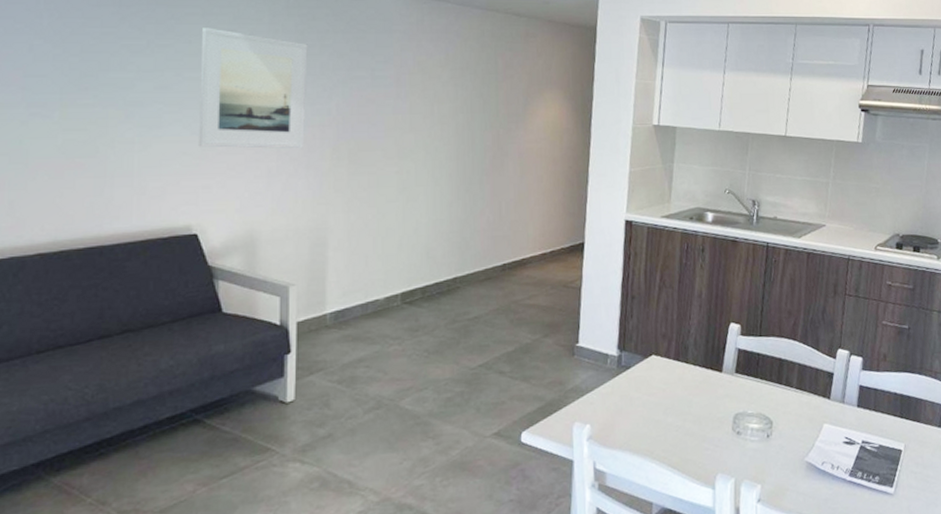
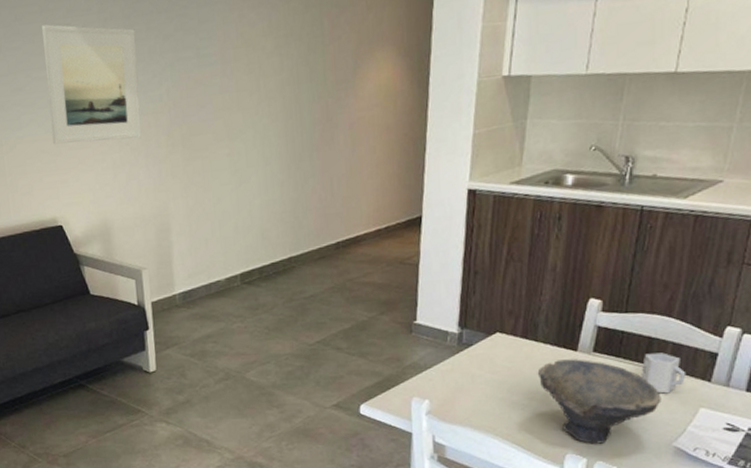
bowl: none [689,380,793,463] -> present [537,359,661,444]
cup: none [775,373,811,411] -> present [641,352,686,394]

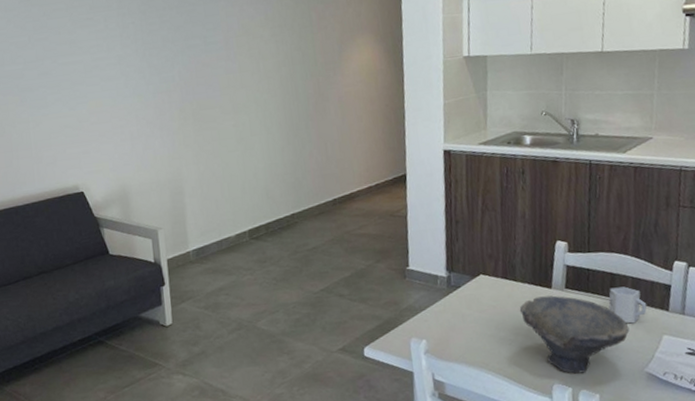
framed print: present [42,24,141,145] -> none [67,19,156,120]

